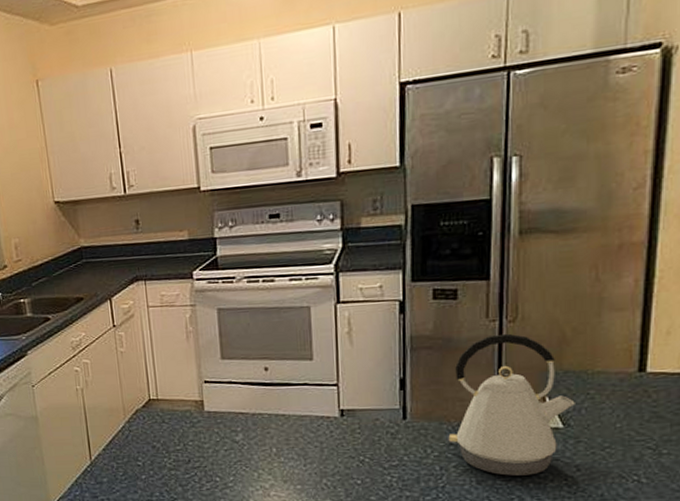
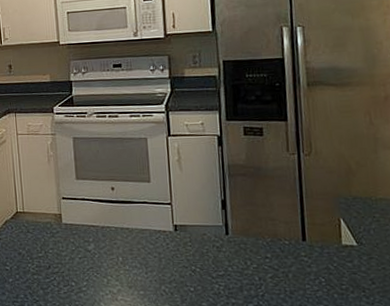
kettle: present [448,333,575,476] -> none [264,164,365,287]

